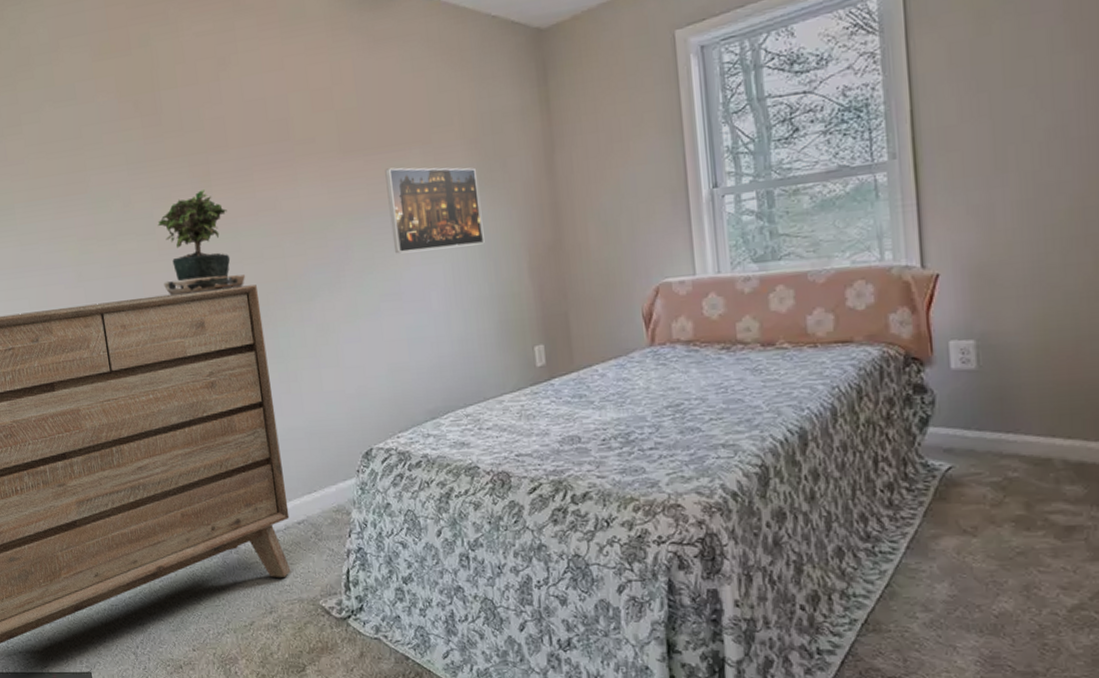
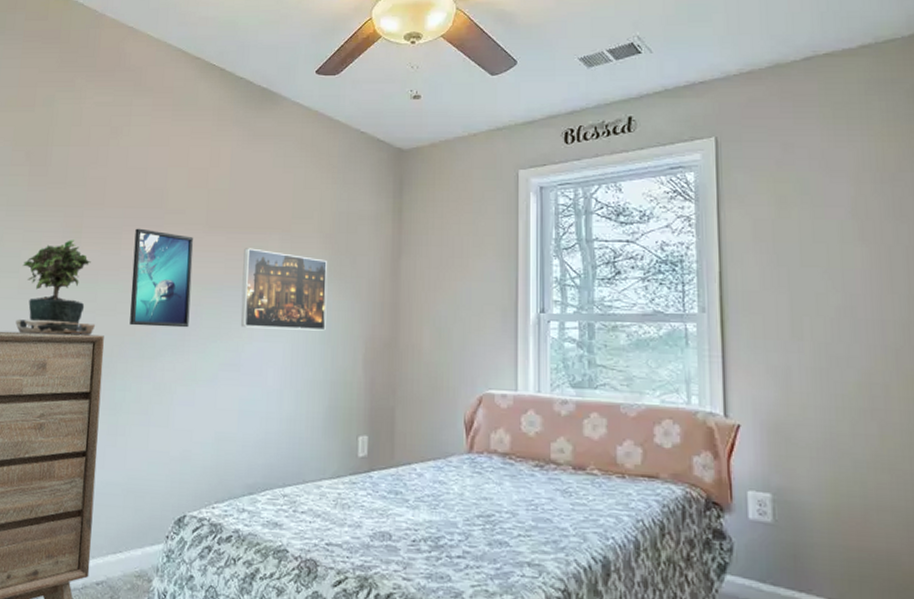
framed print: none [266,165,341,270] -> present [130,228,194,328]

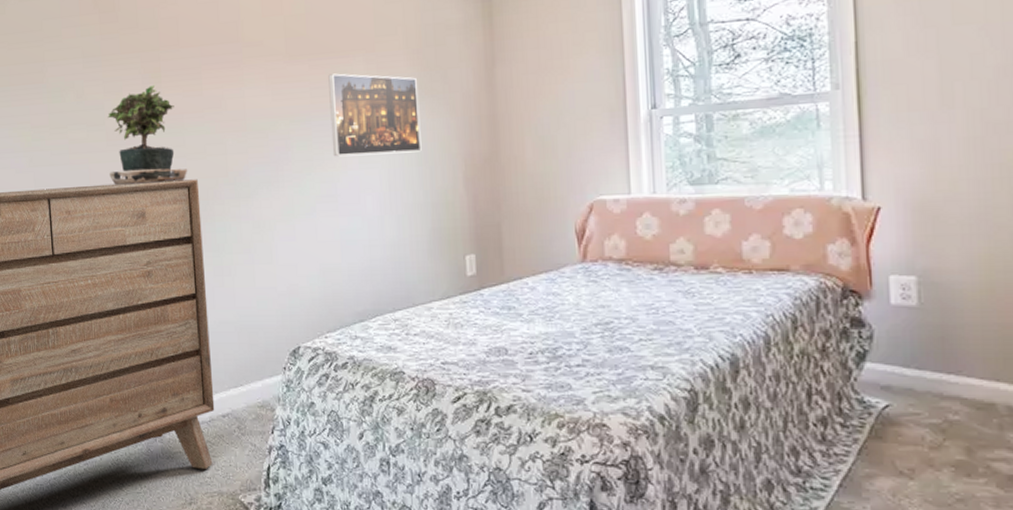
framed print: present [130,228,194,328] -> none [214,65,281,167]

